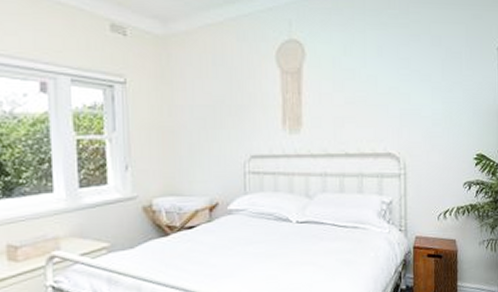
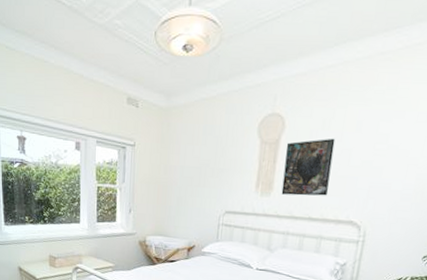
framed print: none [309,64,361,130] -> present [281,138,336,196]

